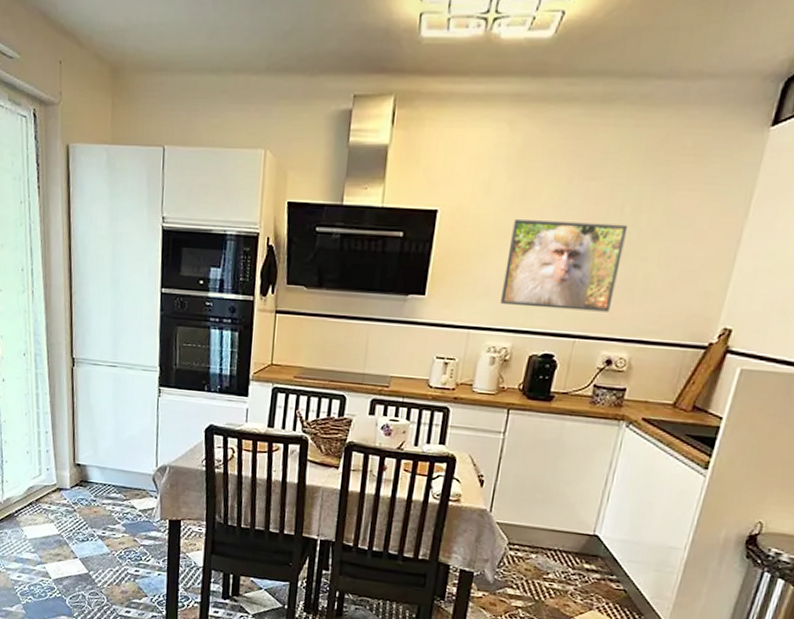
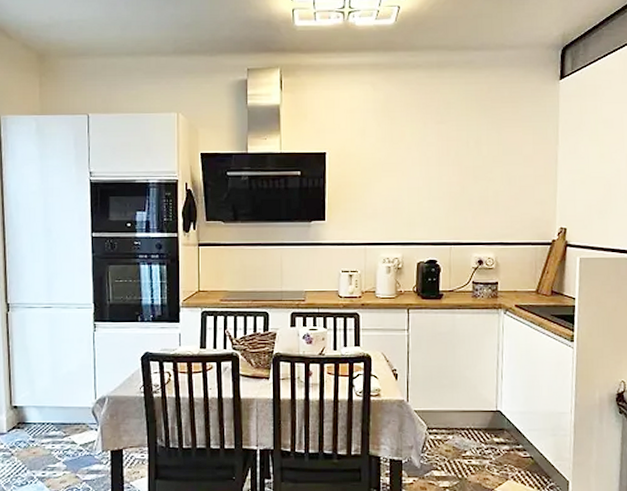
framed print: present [501,219,628,312] -> none [387,155,475,223]

